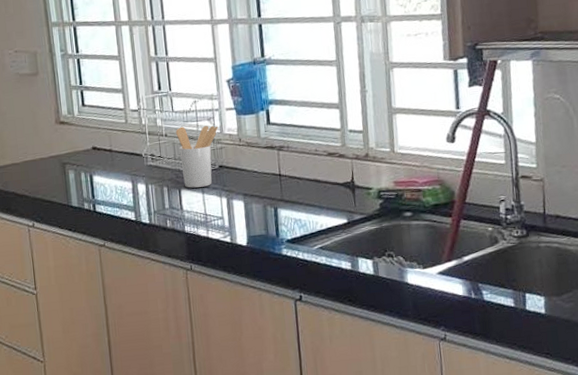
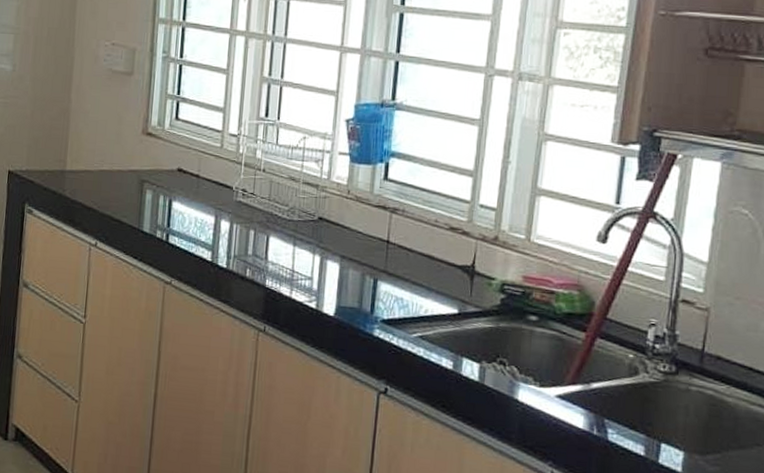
utensil holder: present [175,125,219,188] -> none [274,164,326,239]

